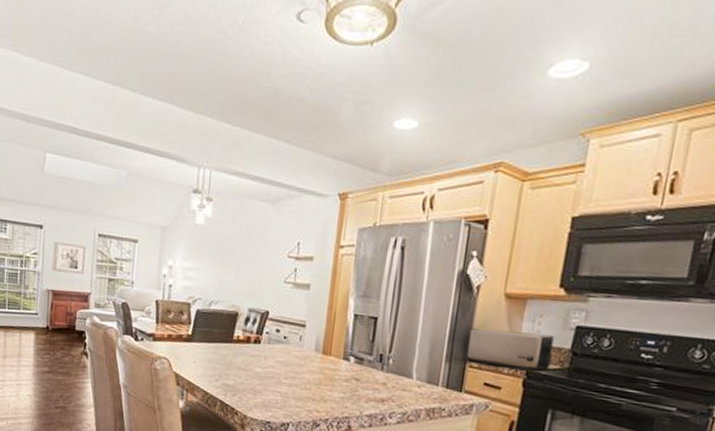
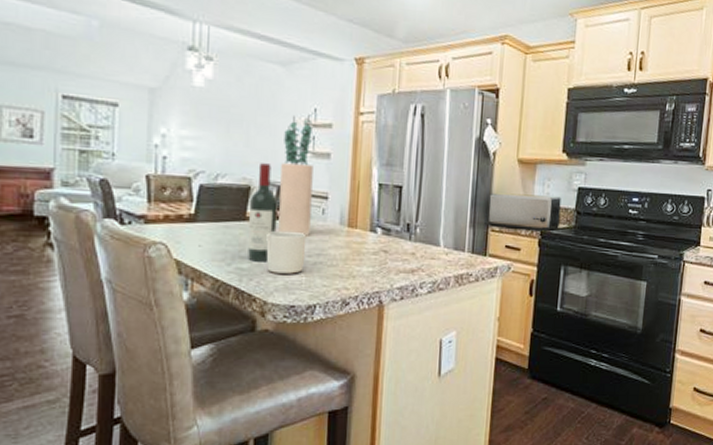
wine bottle: none [233,292,261,381] -> present [248,163,278,262]
mug: none [248,353,284,394] -> present [266,230,307,275]
vase: none [260,248,296,360] -> present [278,114,314,236]

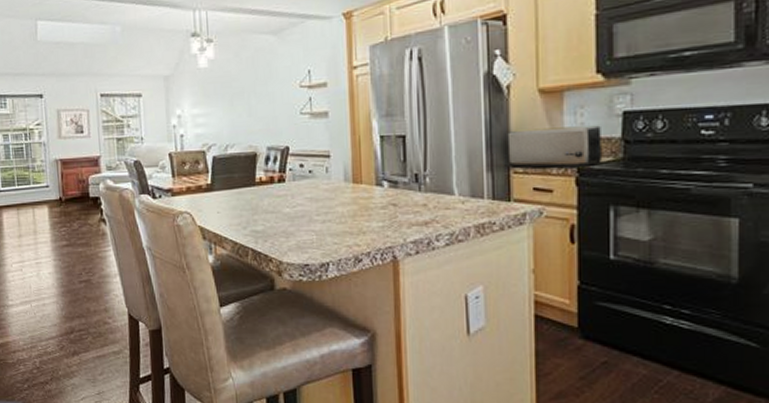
wine bottle: present [248,163,278,262] -> none [257,129,284,224]
mug: present [266,230,307,275] -> none [276,191,314,235]
vase: present [278,114,314,236] -> none [282,77,316,196]

